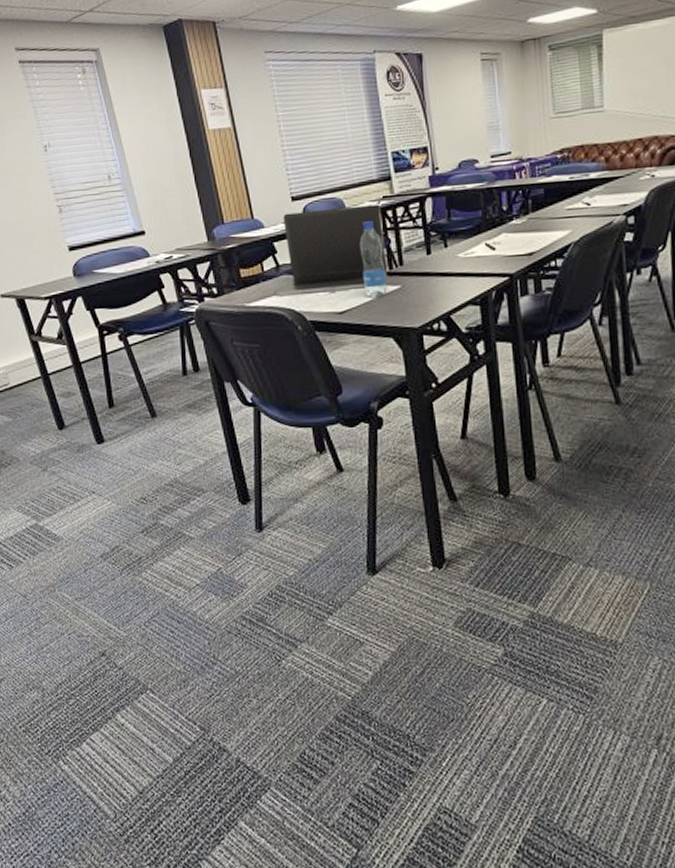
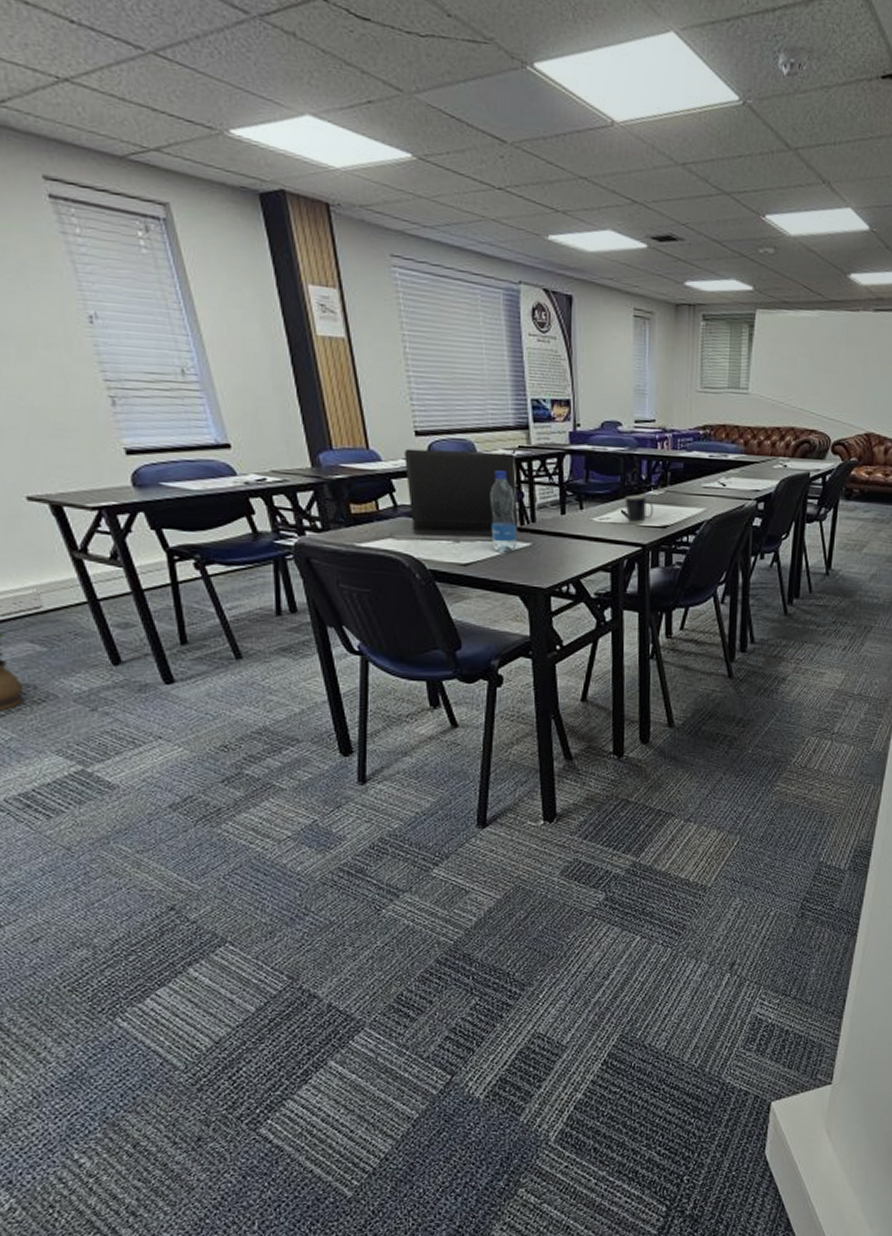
mug: none [487,226,518,255] -> present [625,495,654,524]

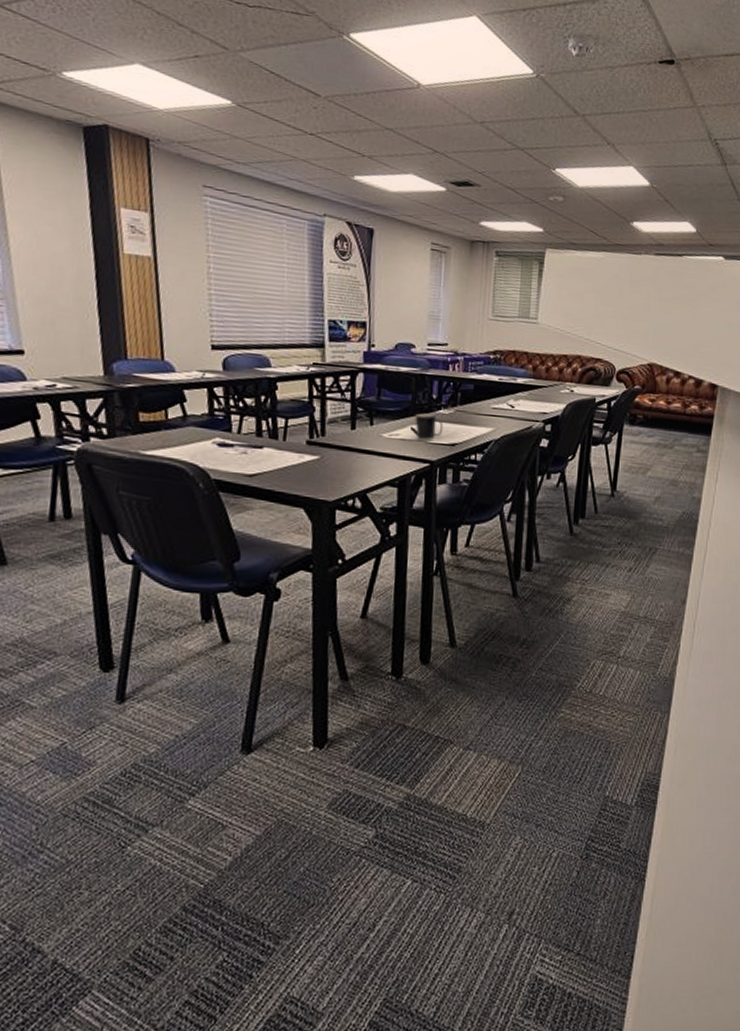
laptop computer: present [389,448,519,543] -> none [176,361,310,454]
bottle: present [489,470,517,553] -> none [279,385,307,465]

